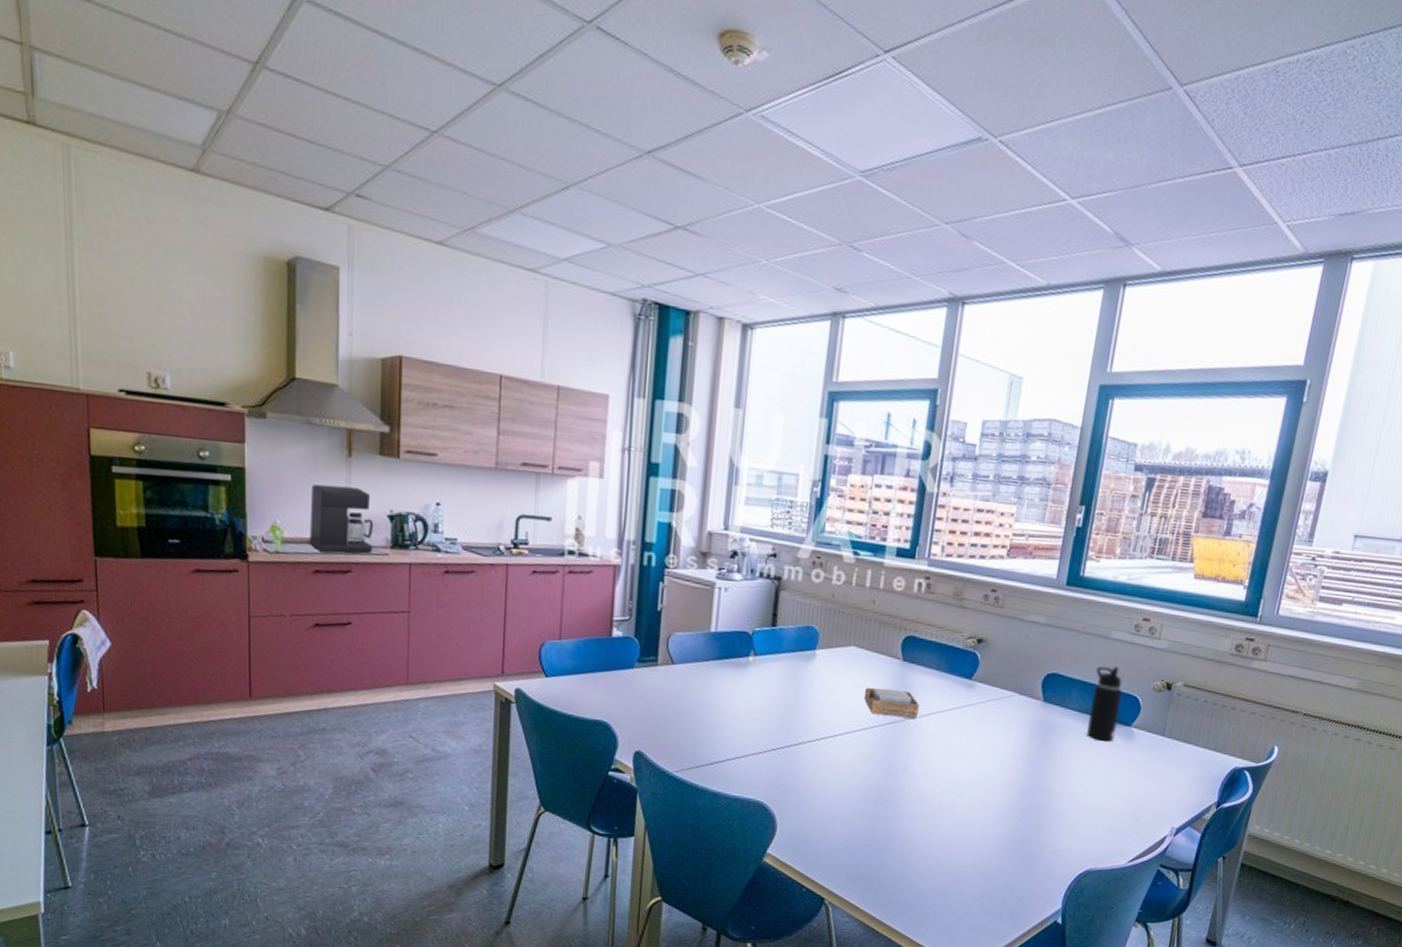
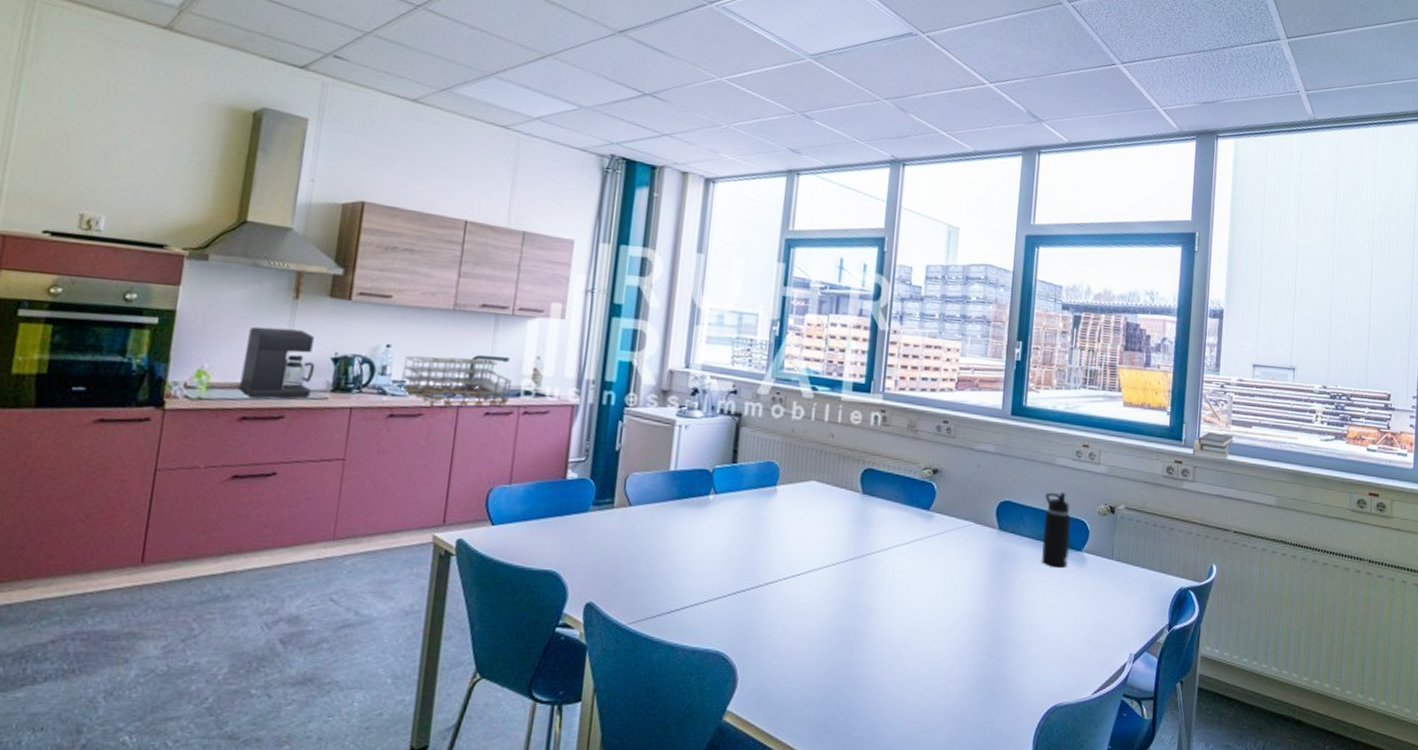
dish rack: none [451,514,556,565] -> present [398,355,512,407]
napkin holder: present [863,687,919,718] -> none [825,522,880,553]
books: none [1267,609,1319,638] -> present [1192,432,1234,459]

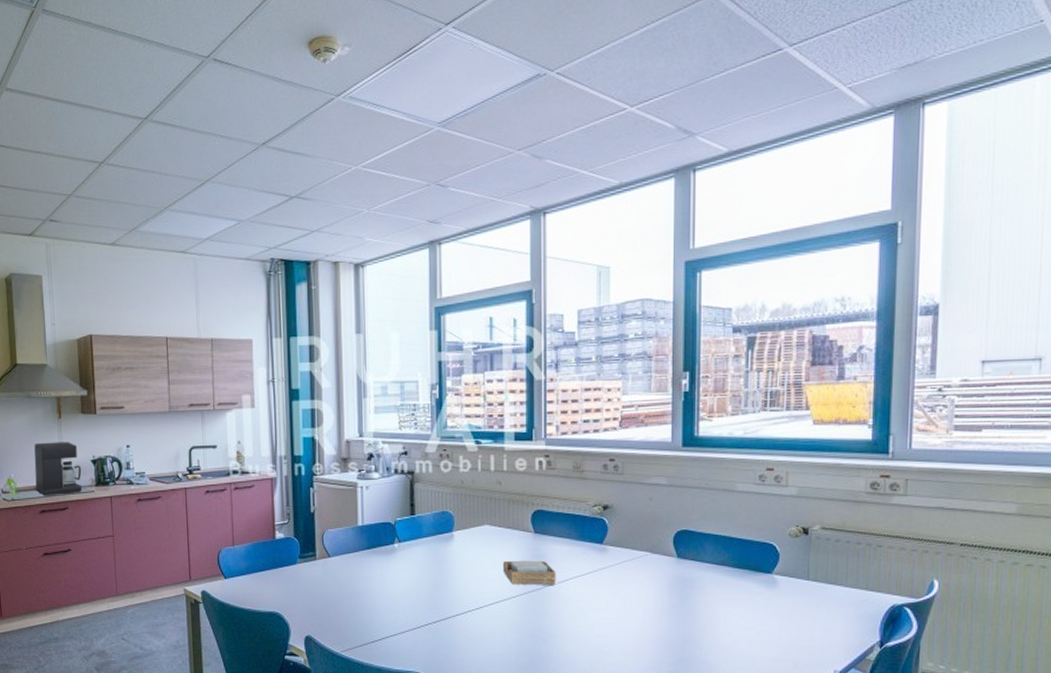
dish rack: present [398,355,512,407] -> none [140,448,222,490]
napkin holder: none [825,522,880,553] -> present [502,560,556,585]
water bottle: present [1042,492,1072,567] -> none [726,518,759,590]
books: present [1192,432,1234,459] -> none [902,441,957,469]

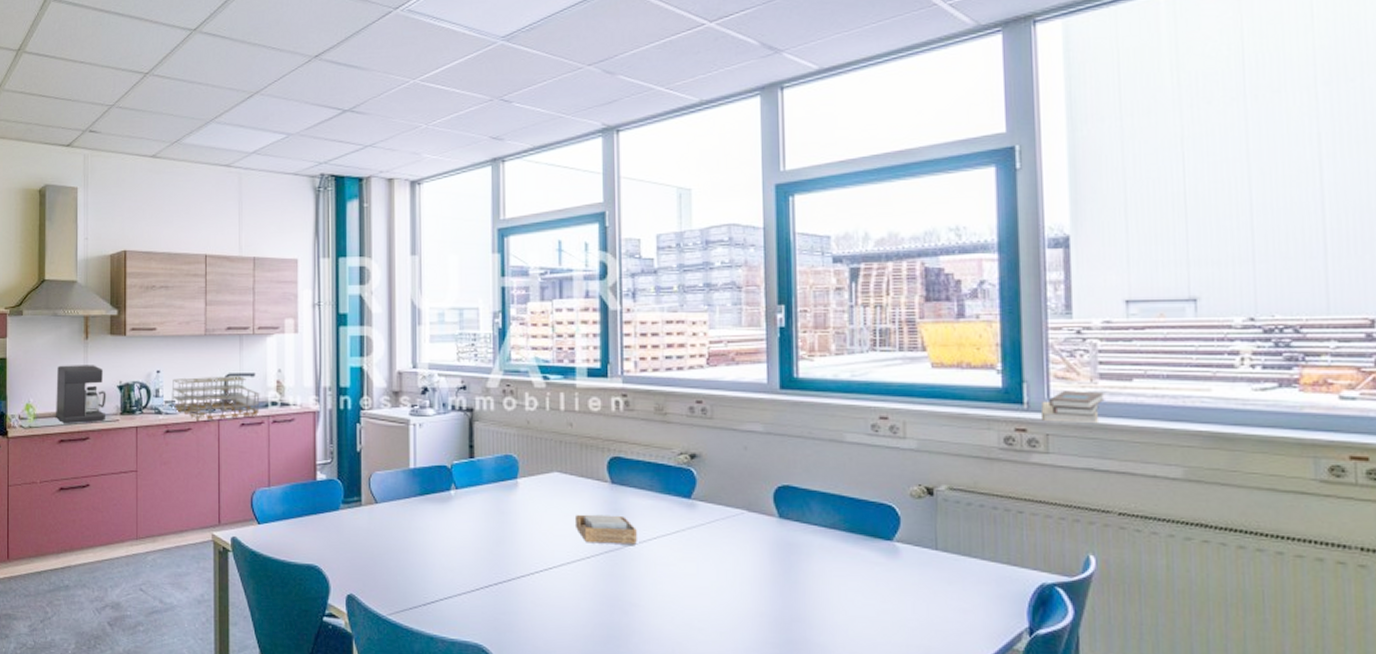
dish rack: none [140,448,222,490] -> present [170,376,260,422]
books: none [902,441,957,469] -> present [1040,391,1105,423]

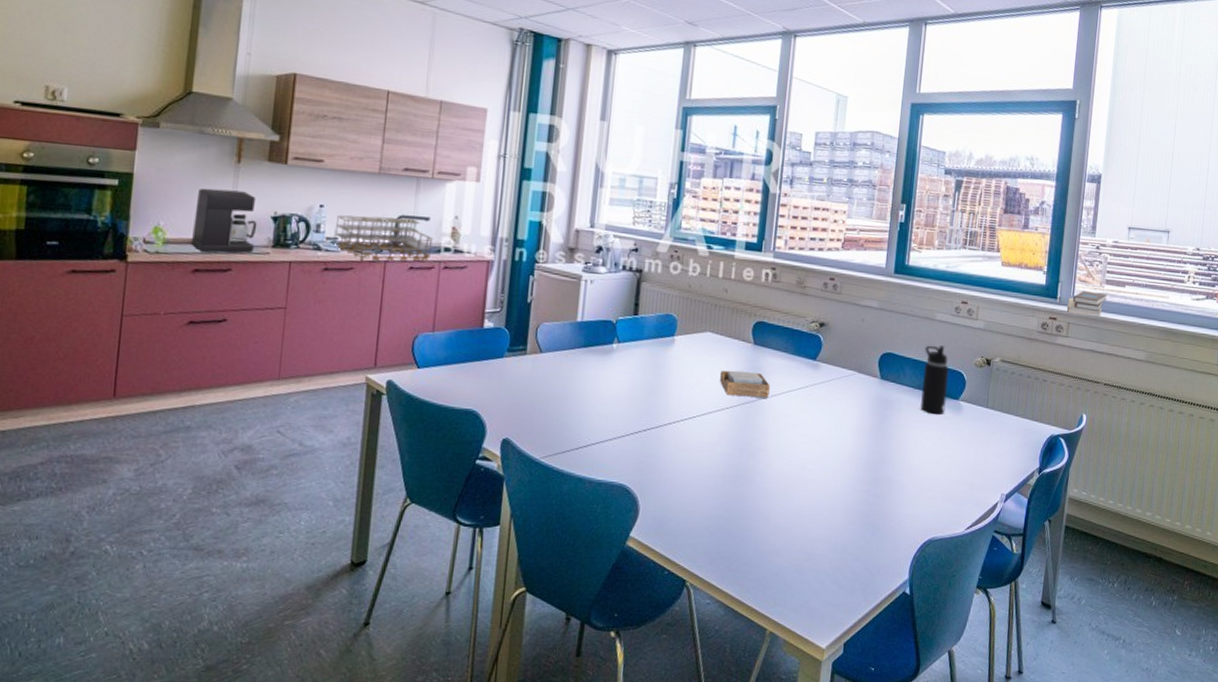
water bottle: none [835,473,876,560] -> present [920,345,950,414]

